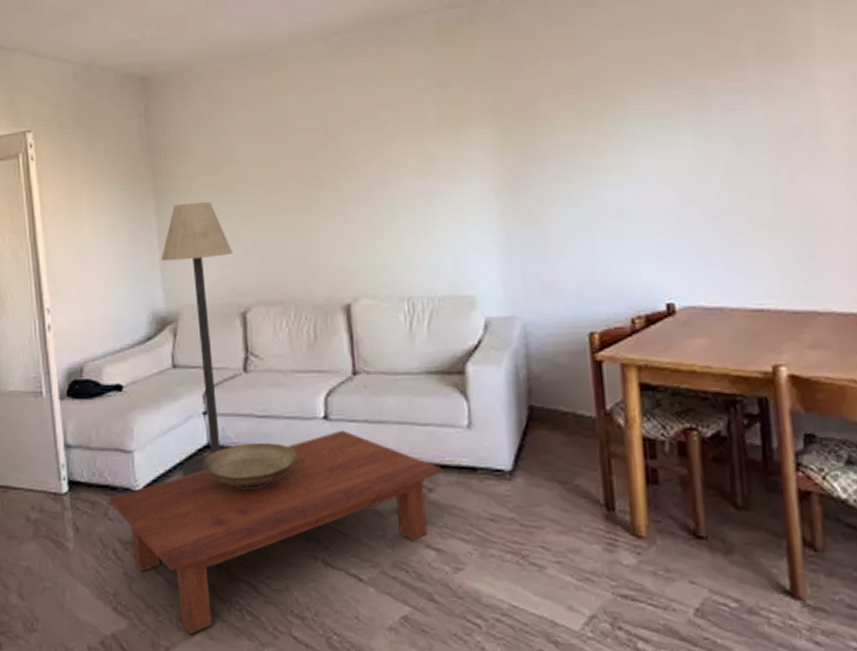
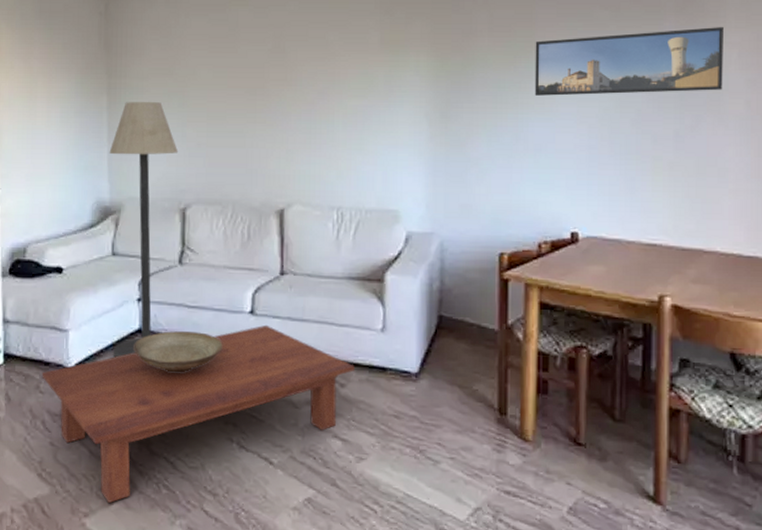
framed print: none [605,66,820,159] -> present [534,27,724,96]

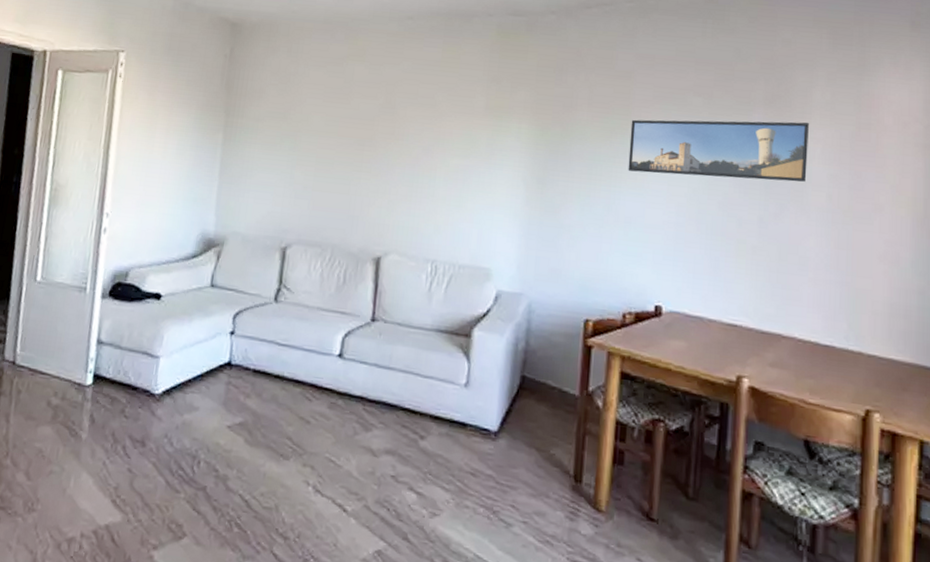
coffee table: present [41,324,355,503] -> none [128,369,436,537]
floor lamp: present [109,102,179,358] -> none [200,141,285,389]
decorative bowl: present [133,331,223,373] -> none [221,367,309,410]

